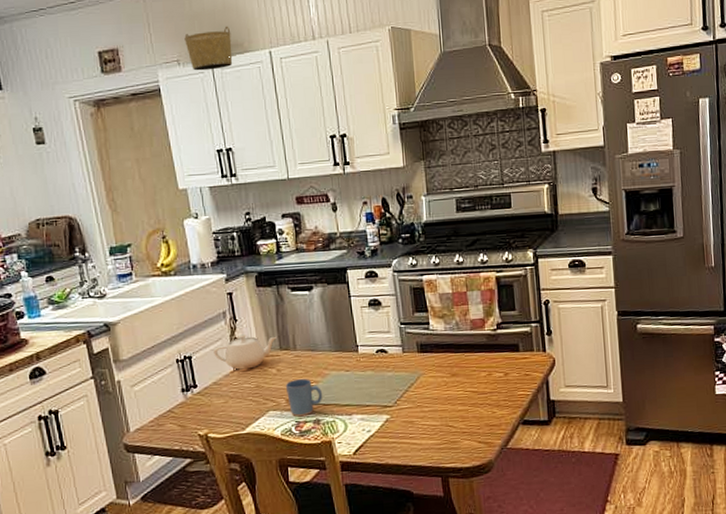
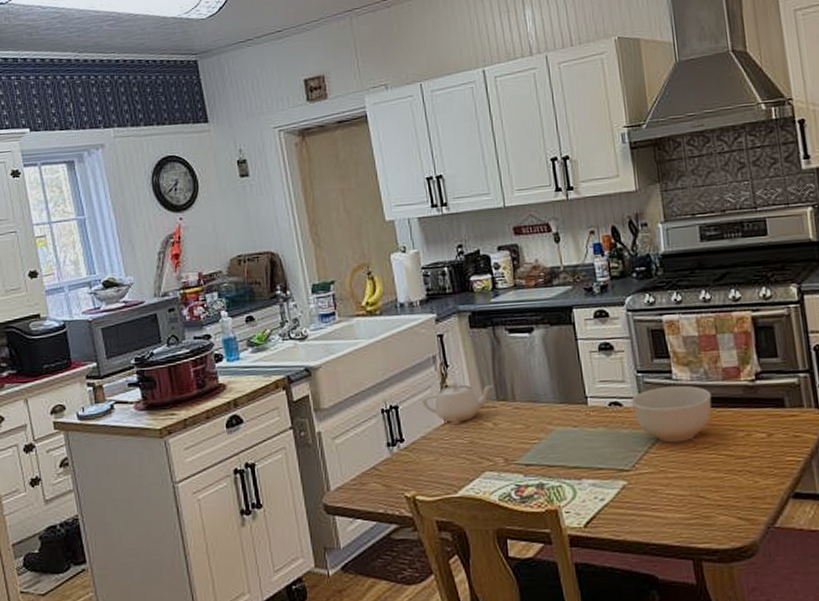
basket: present [184,26,233,71] -> none [392,46,444,95]
mug: present [285,379,323,416] -> none [503,435,547,478]
bowl: none [394,334,461,383] -> present [630,385,712,443]

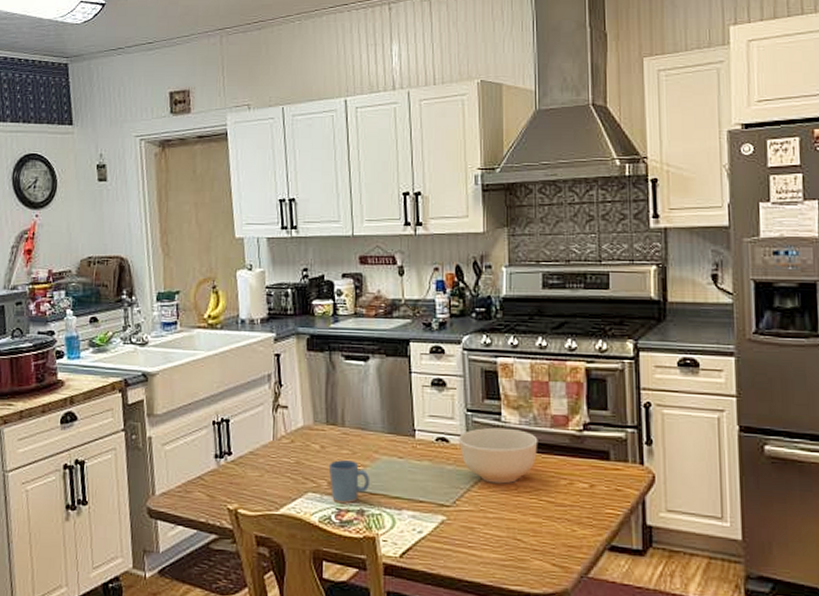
teapot: present [422,382,494,423] -> none [253,402,325,442]
mug: none [503,435,547,478] -> present [328,460,371,503]

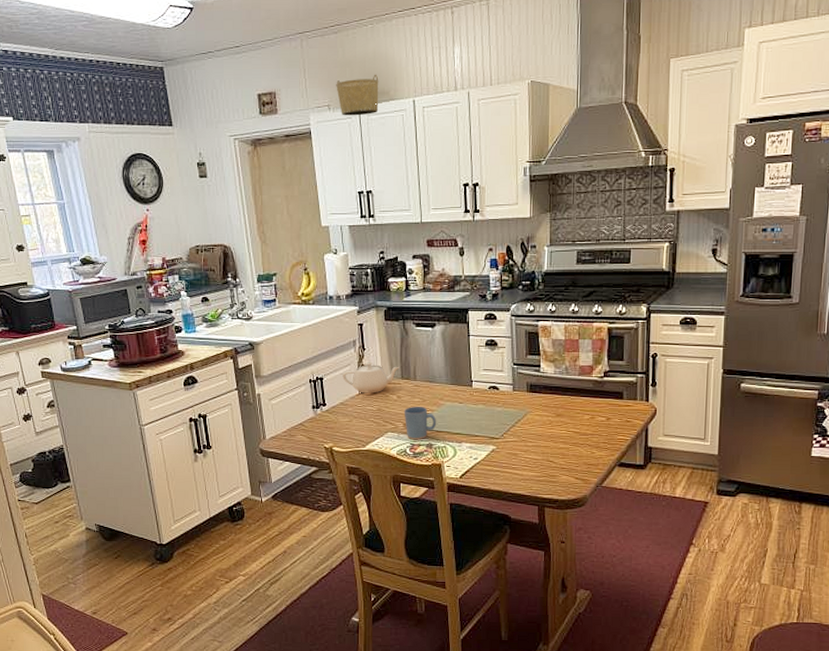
teapot: none [253,402,325,442] -> present [342,362,400,393]
basket: none [257,72,306,116] -> present [336,74,379,116]
bowl: present [458,427,538,484] -> none [506,377,569,420]

